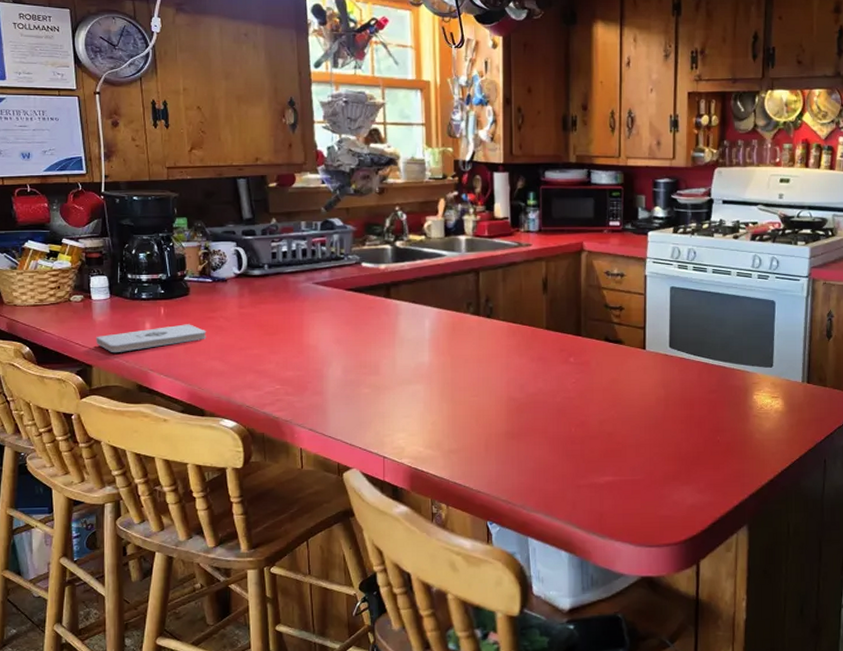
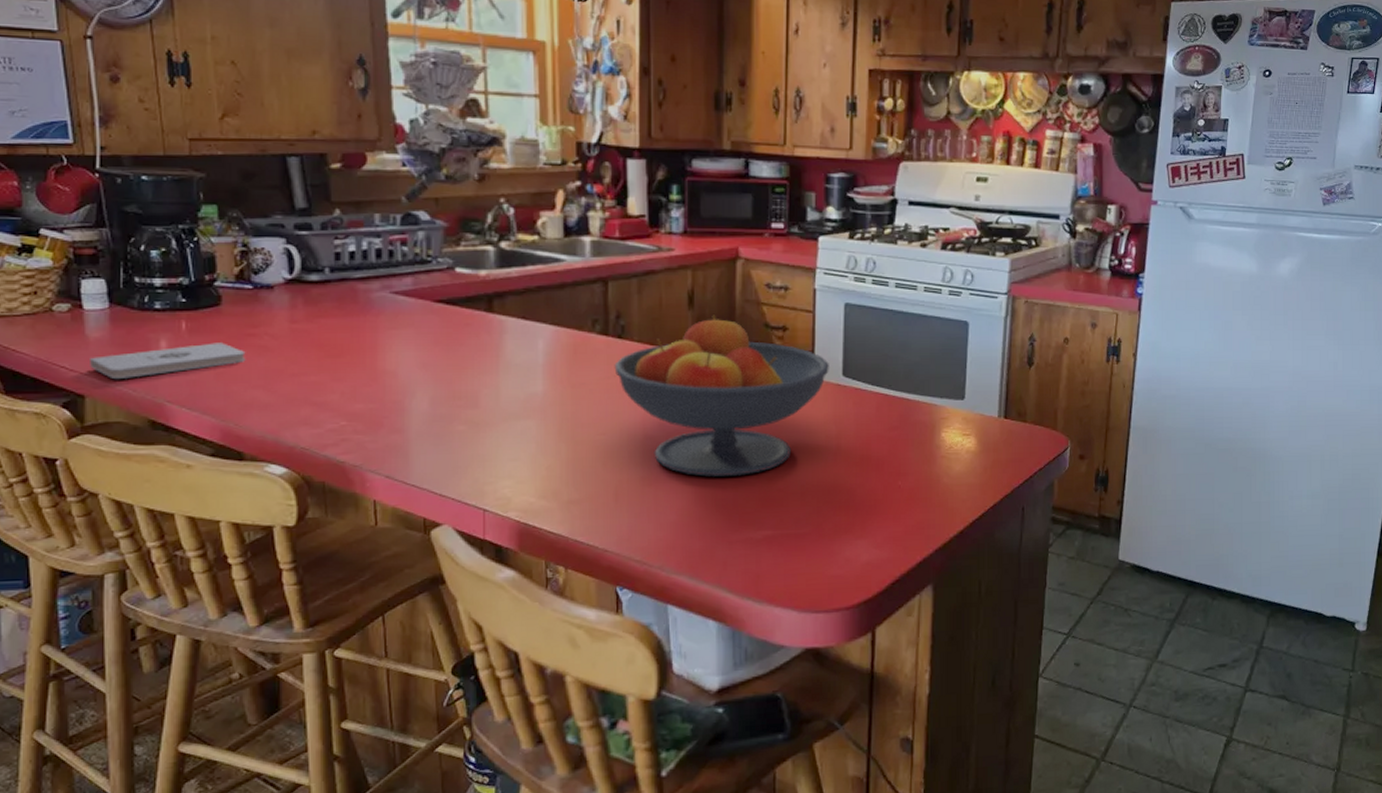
fruit bowl: none [484,298,658,431] -> present [614,315,829,477]

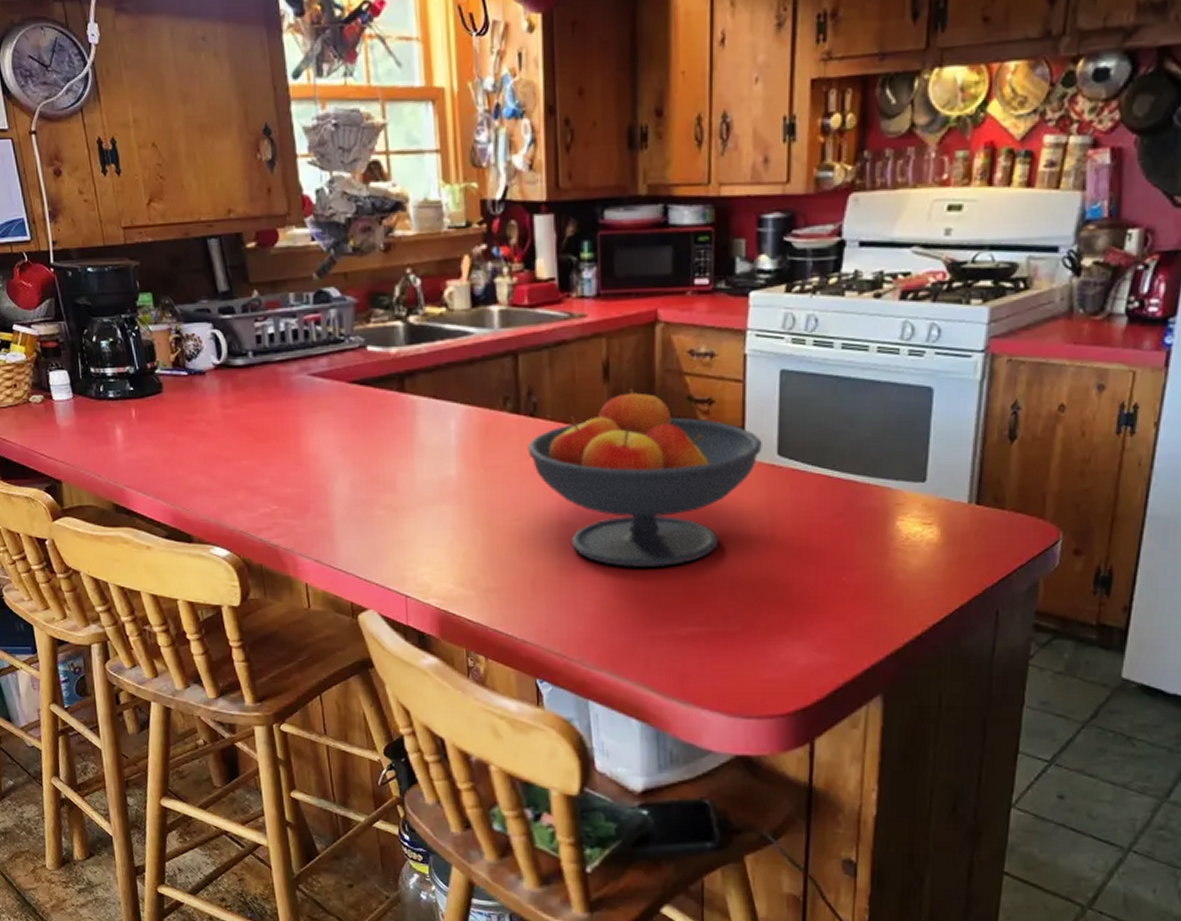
notepad: present [90,343,246,380] -> none [62,429,187,466]

